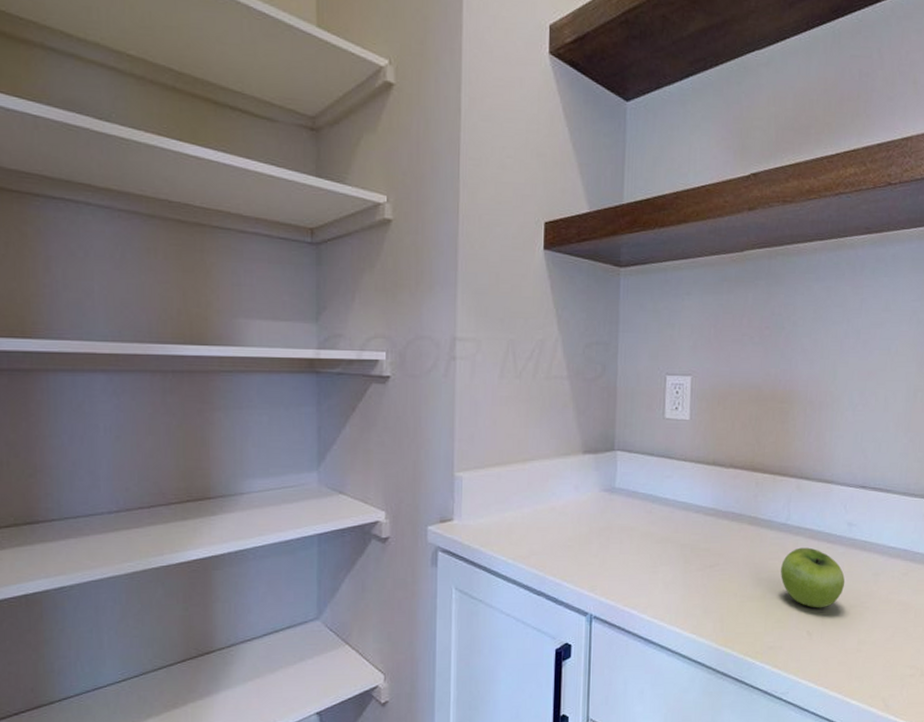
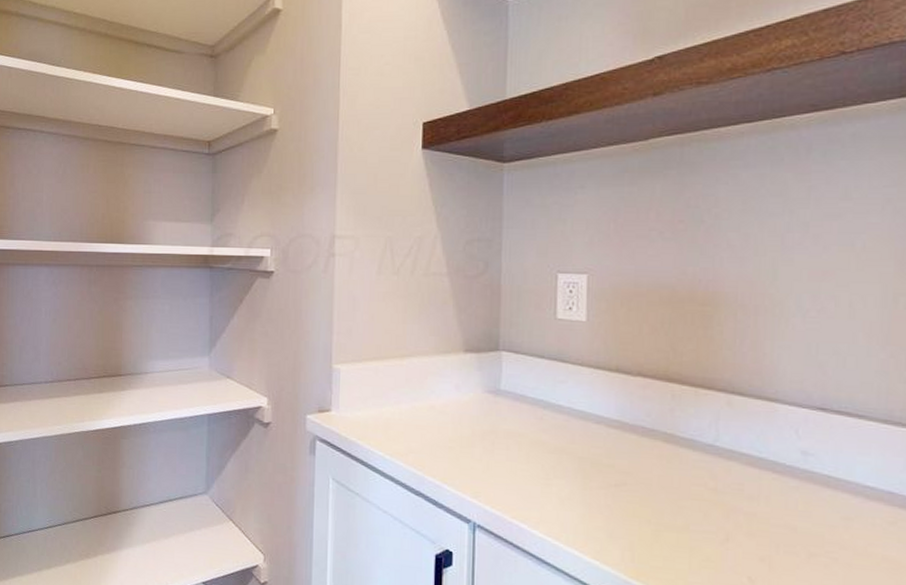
fruit: present [781,547,845,608] -> none [709,475,801,552]

